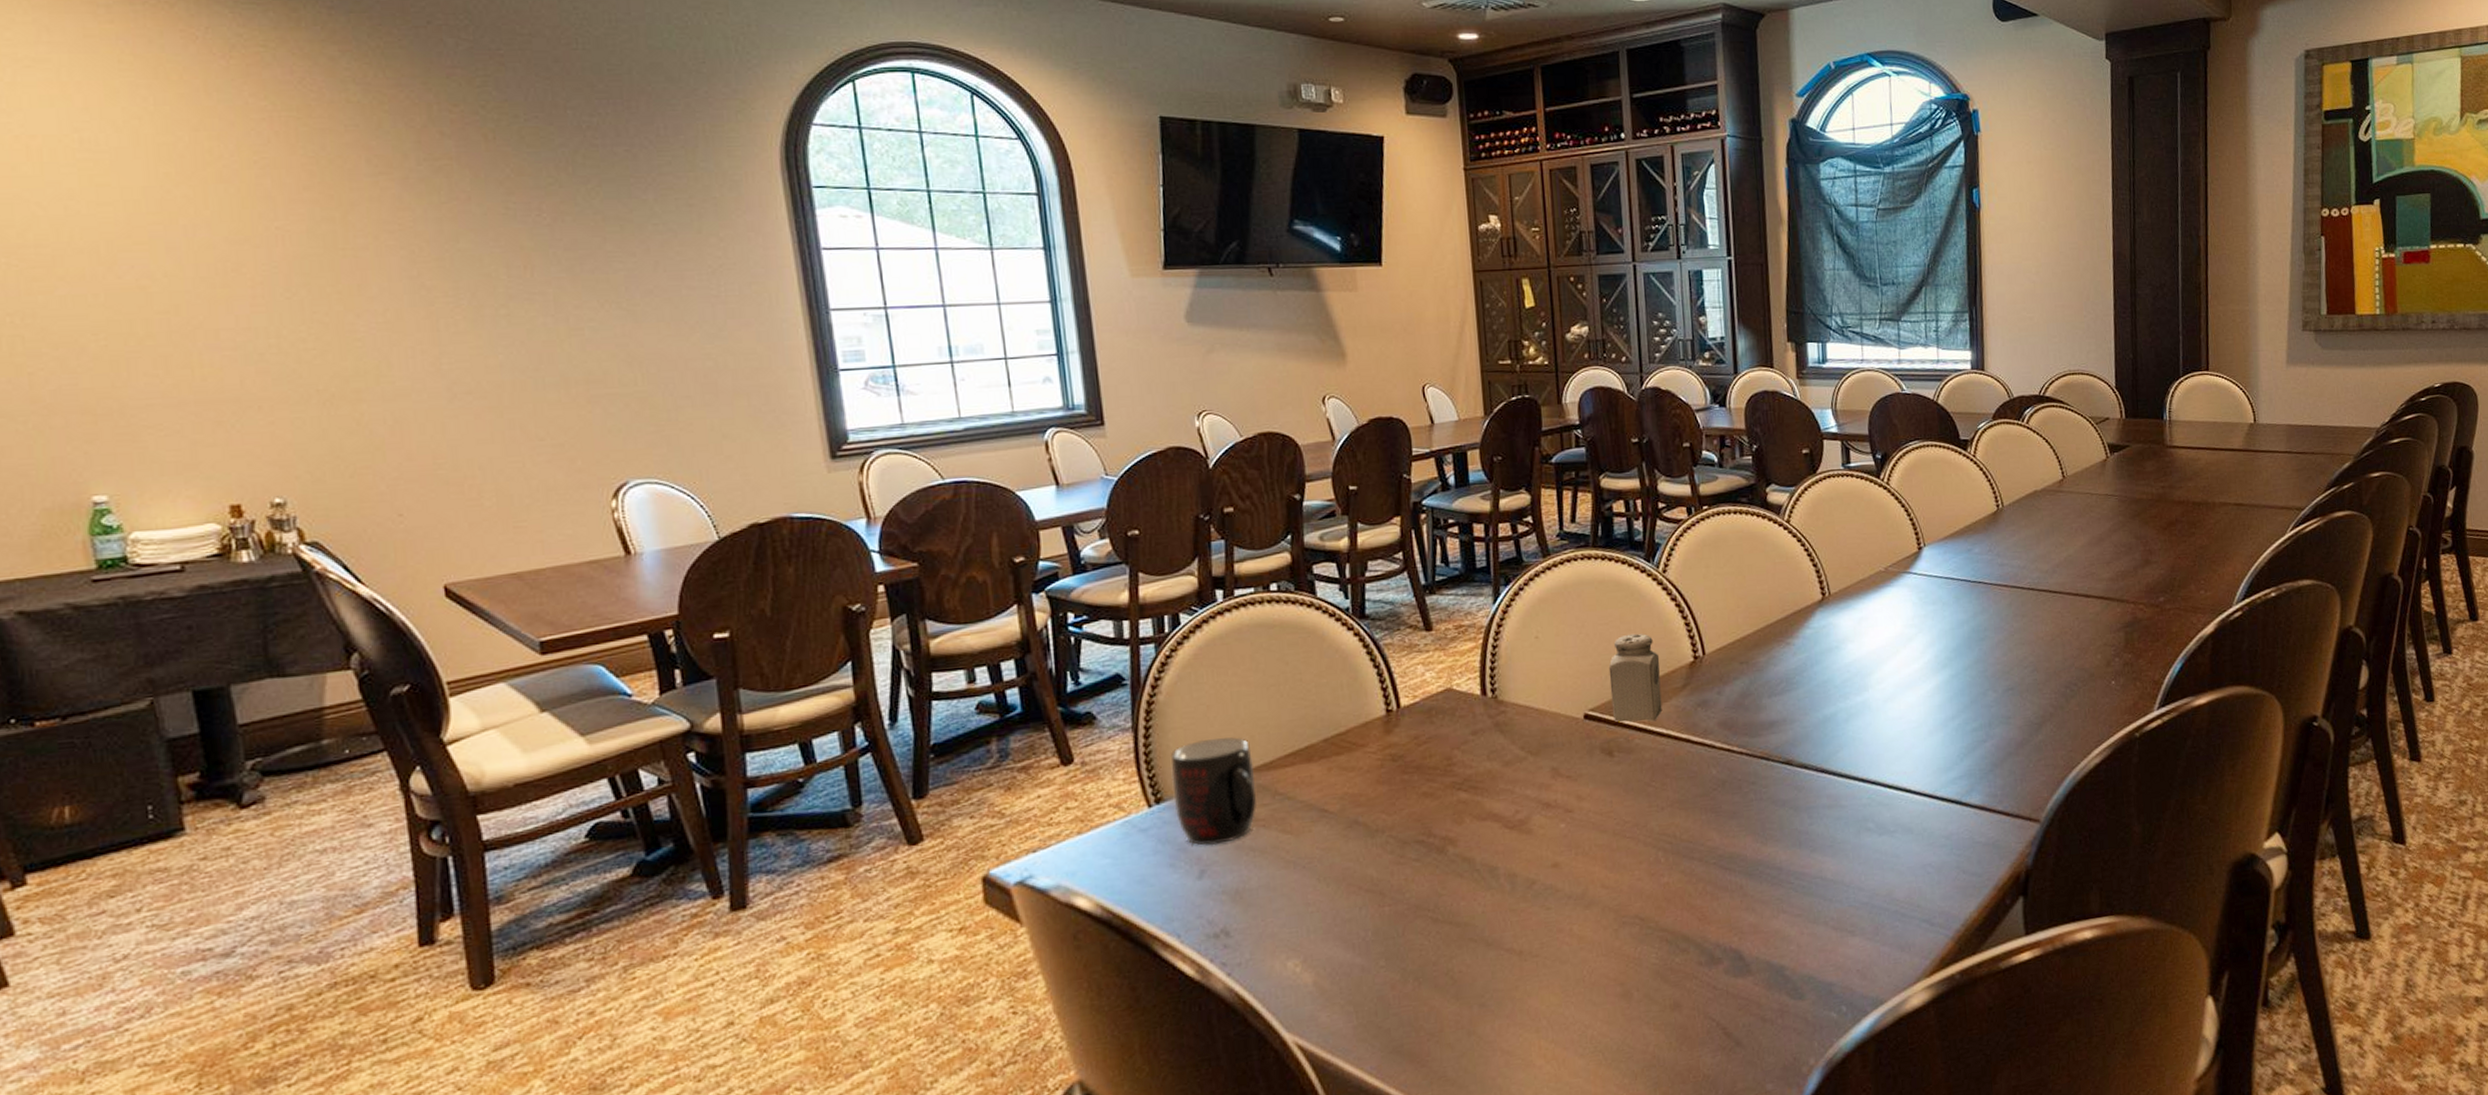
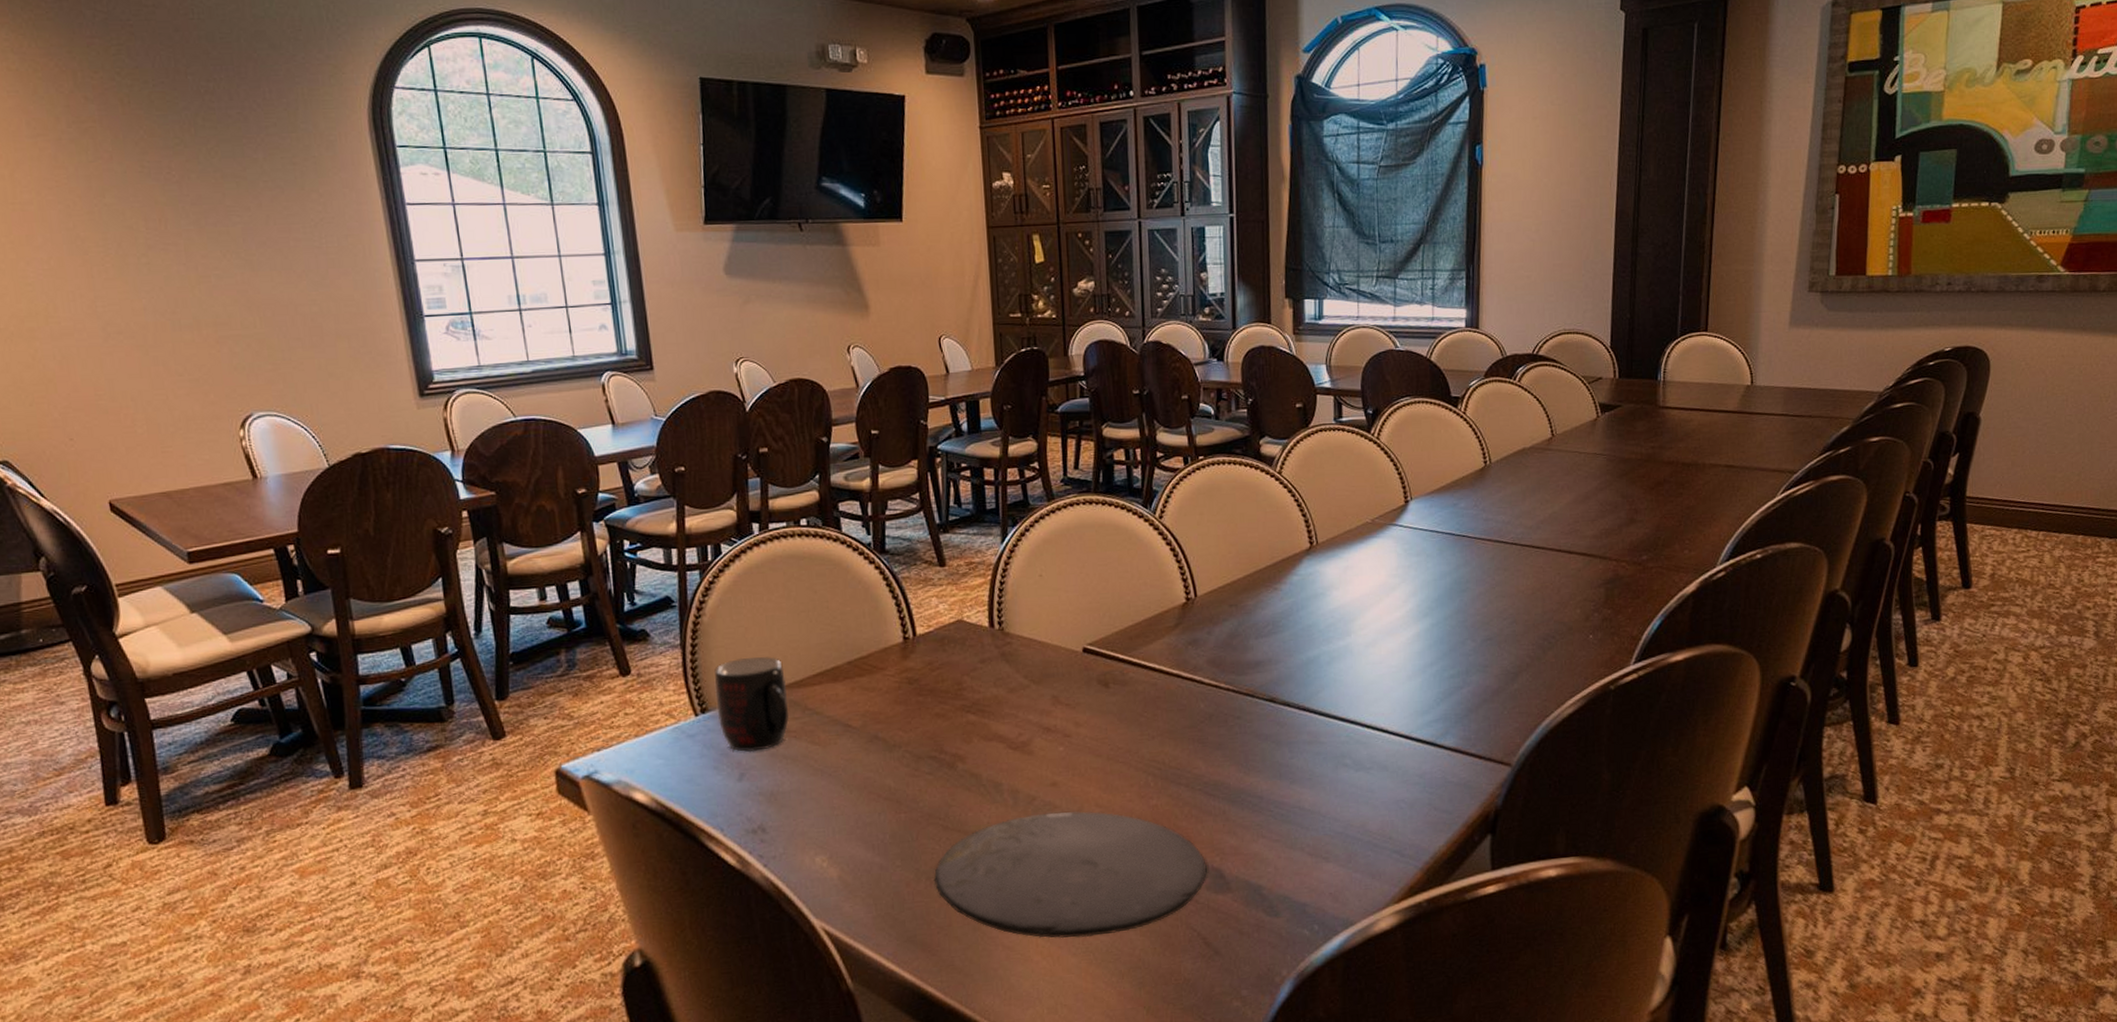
plate: none [1422,893,1725,1040] -> present [933,811,1207,939]
salt shaker: present [1608,633,1663,723] -> none [1106,574,1156,657]

